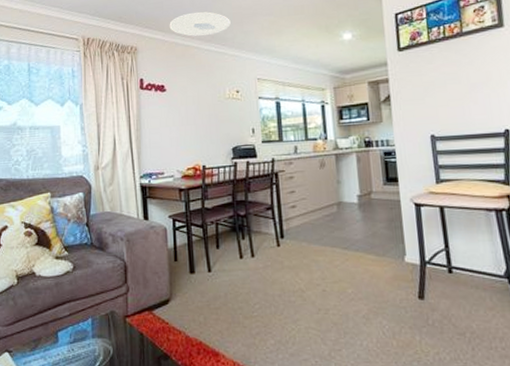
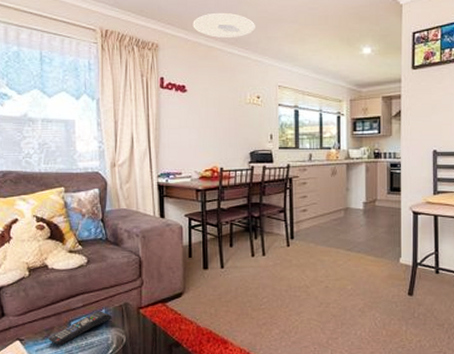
remote control: none [36,320,99,358] -> present [48,311,112,346]

